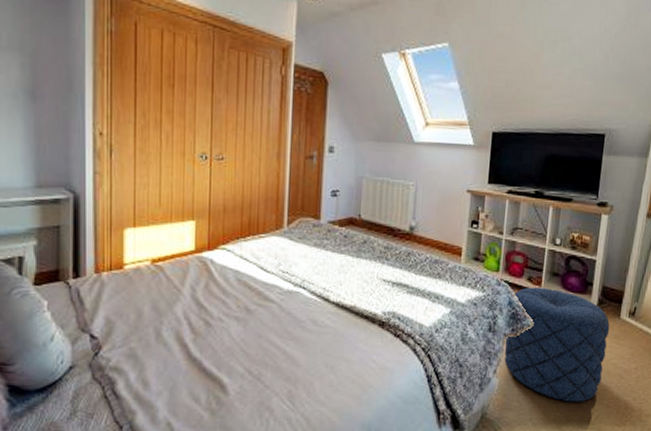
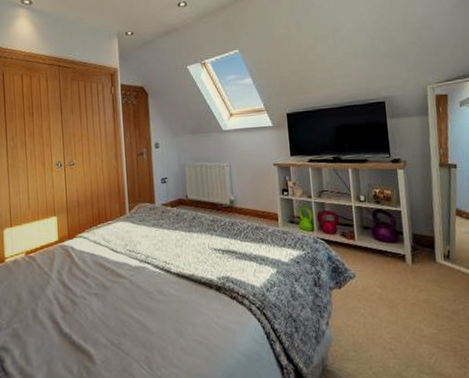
pouf: present [504,287,610,402] -> none [331,241,432,348]

